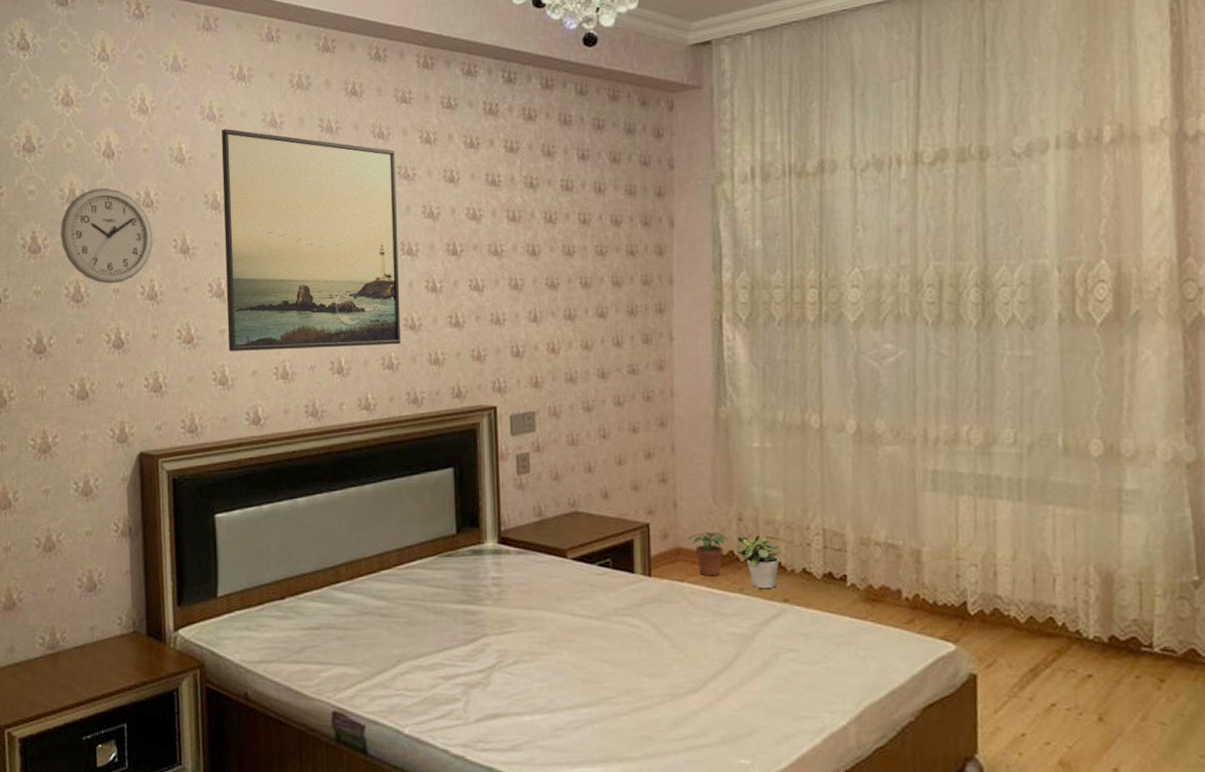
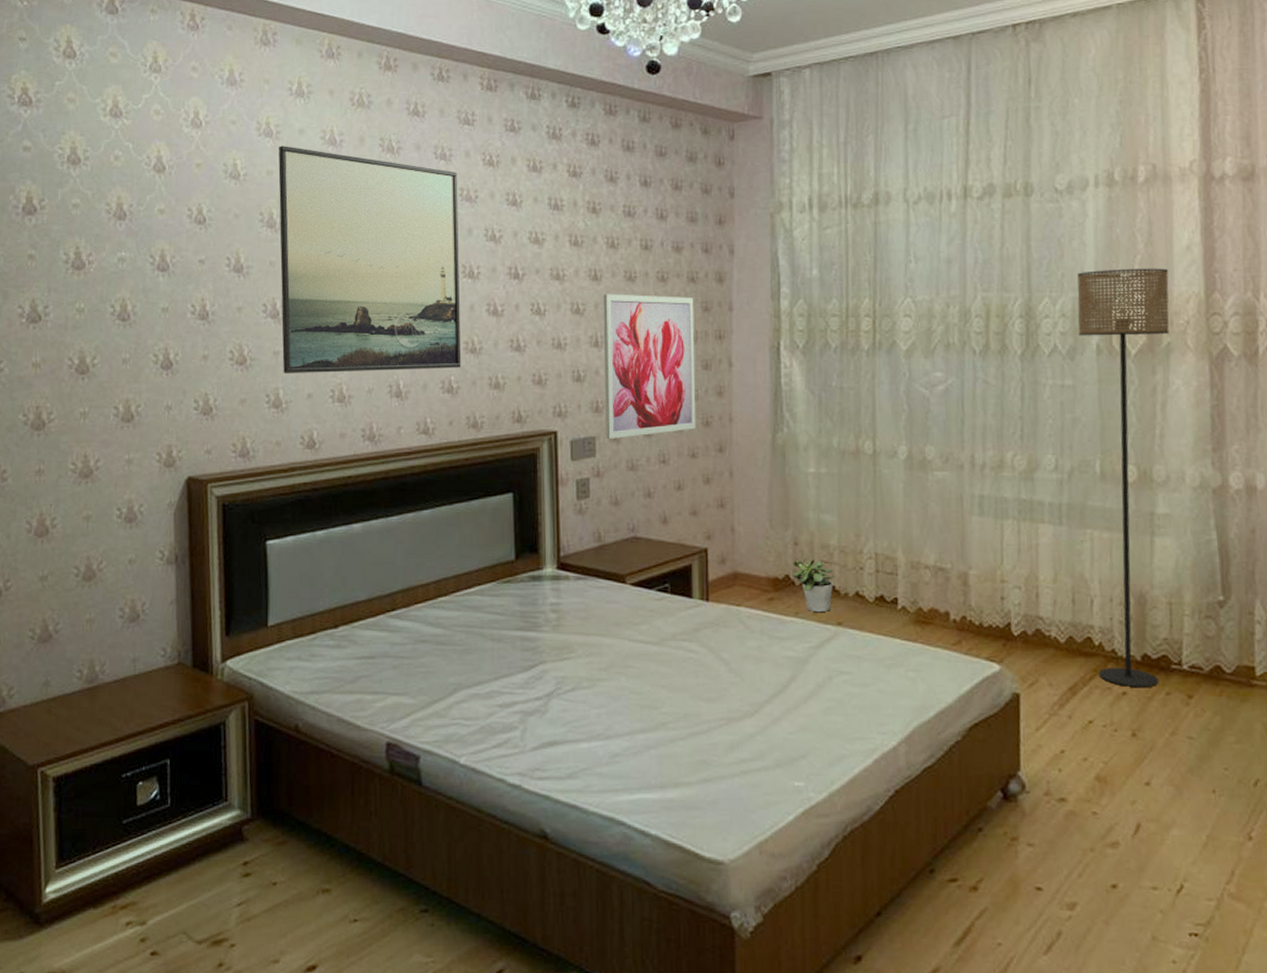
wall clock: present [60,187,153,284] -> none [106,202,205,302]
wall art: none [541,268,637,414] -> present [603,294,697,439]
potted plant: present [688,531,729,577] -> none [745,556,785,601]
floor lamp: none [1037,232,1138,671] -> present [1077,268,1170,688]

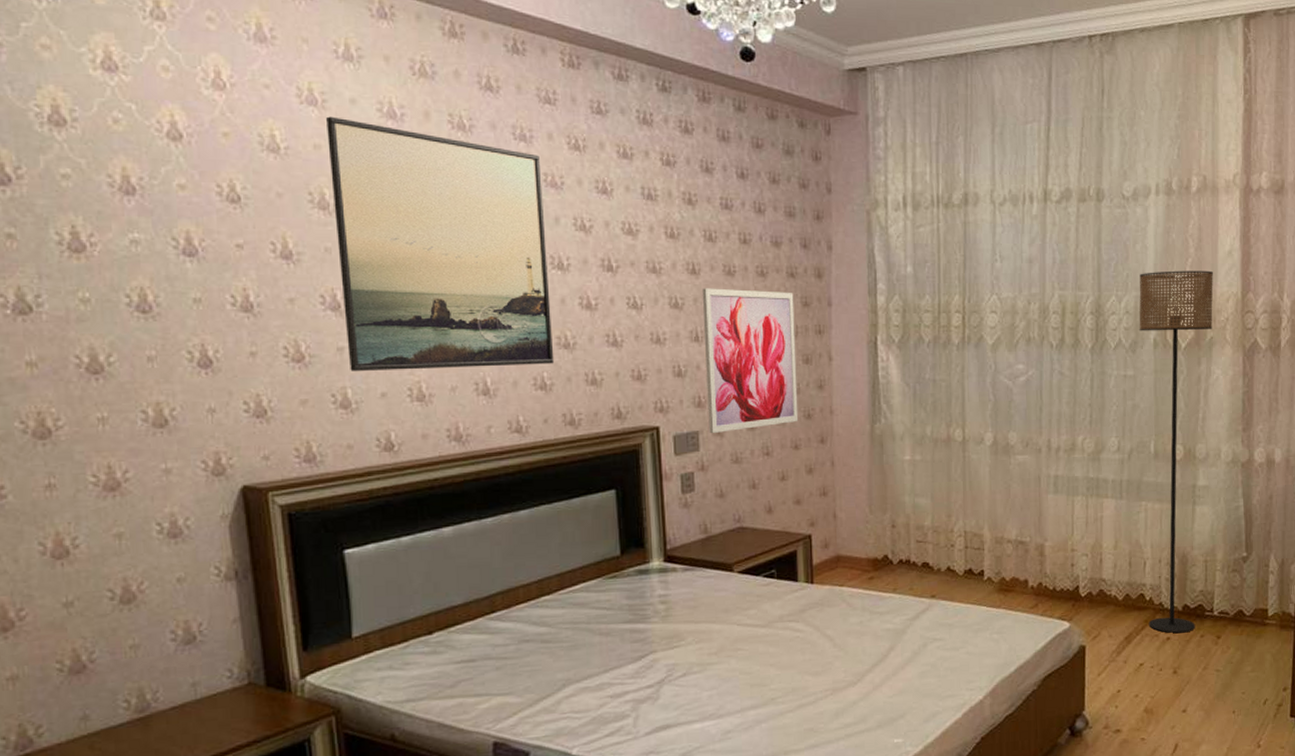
potted plant: present [792,557,835,612] -> none [890,538,929,587]

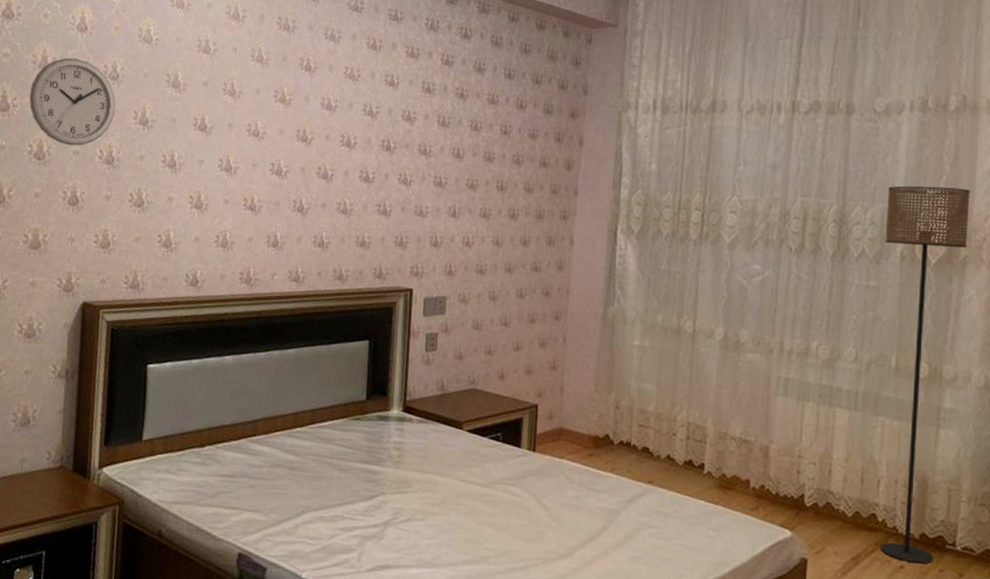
wall clock: none [112,176,244,292] -> present [29,58,116,146]
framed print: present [326,116,555,371] -> none [175,17,343,226]
wall art: present [702,288,799,433] -> none [455,171,544,300]

